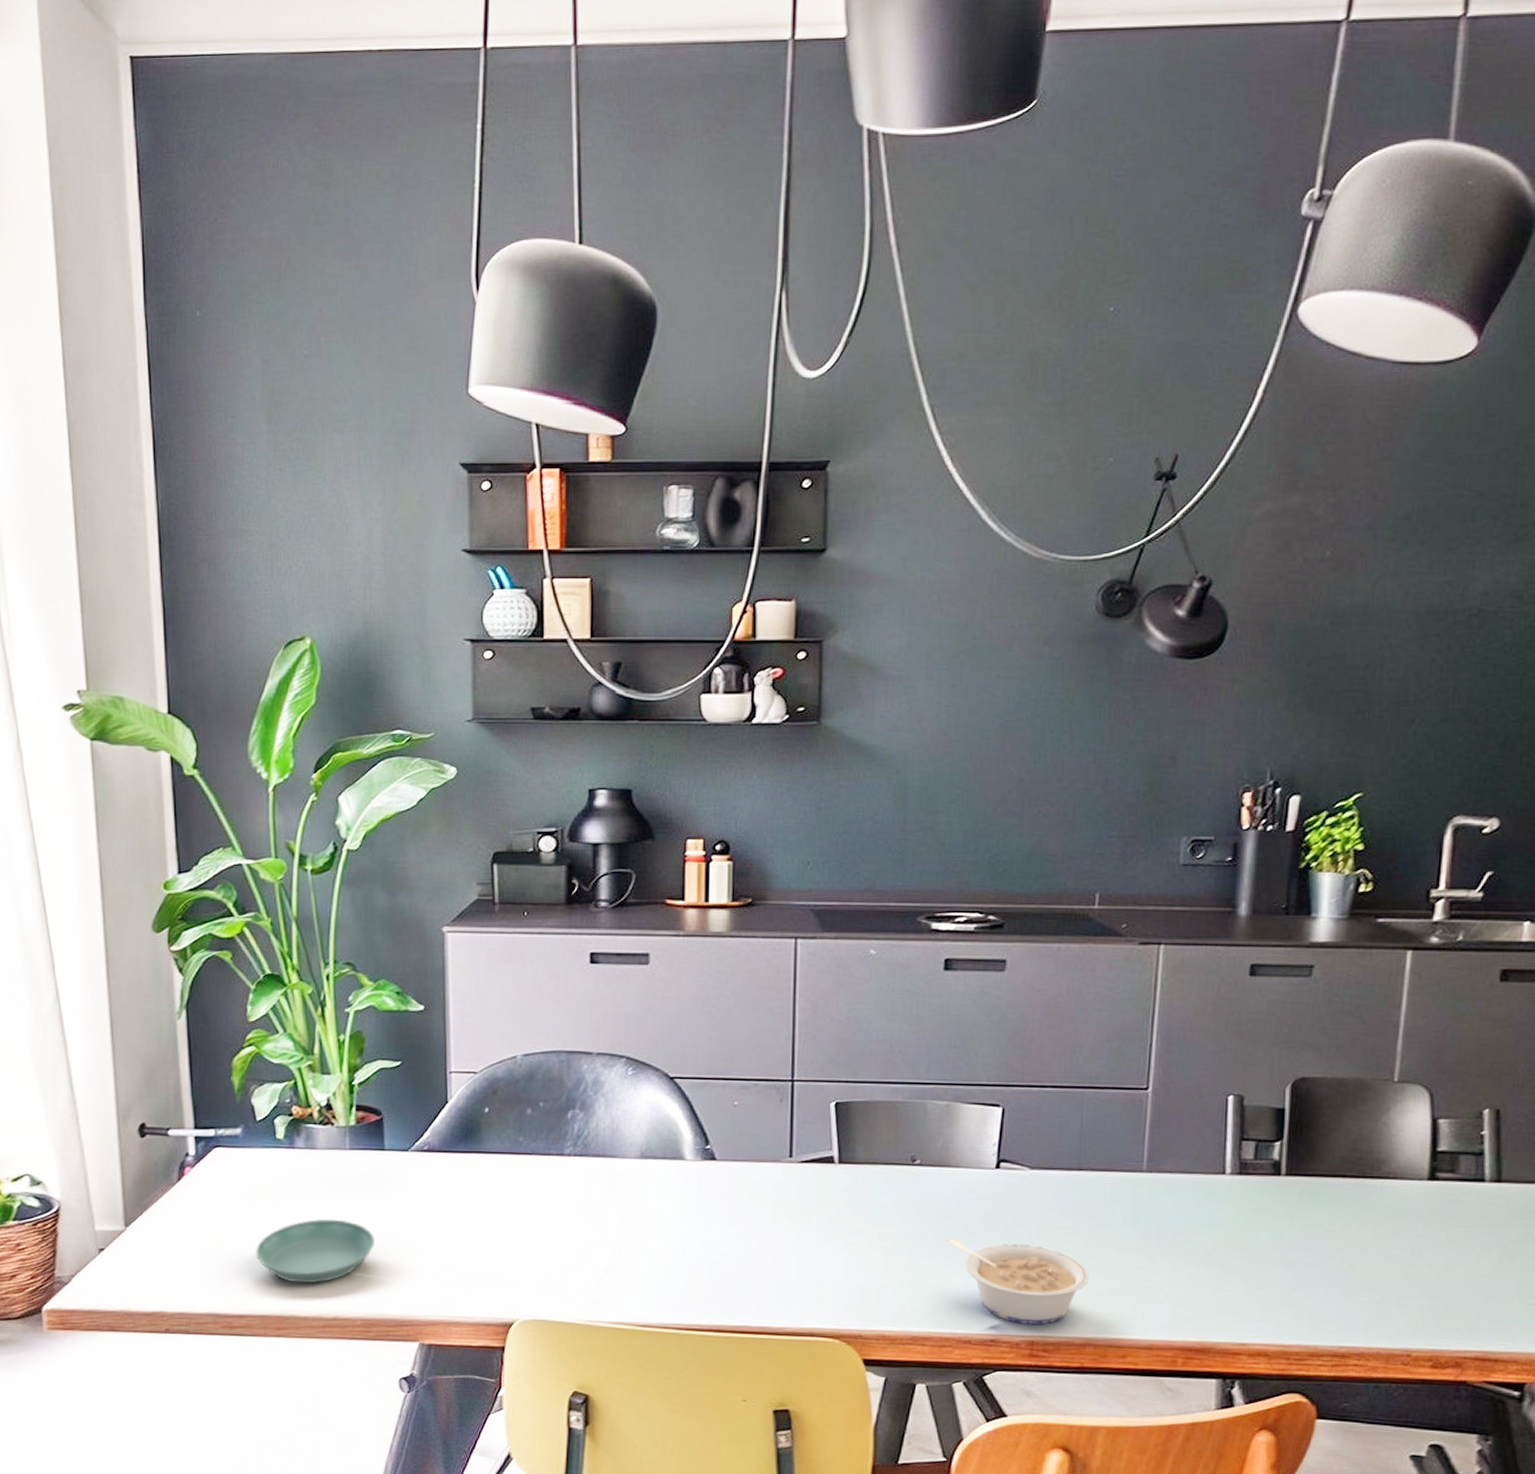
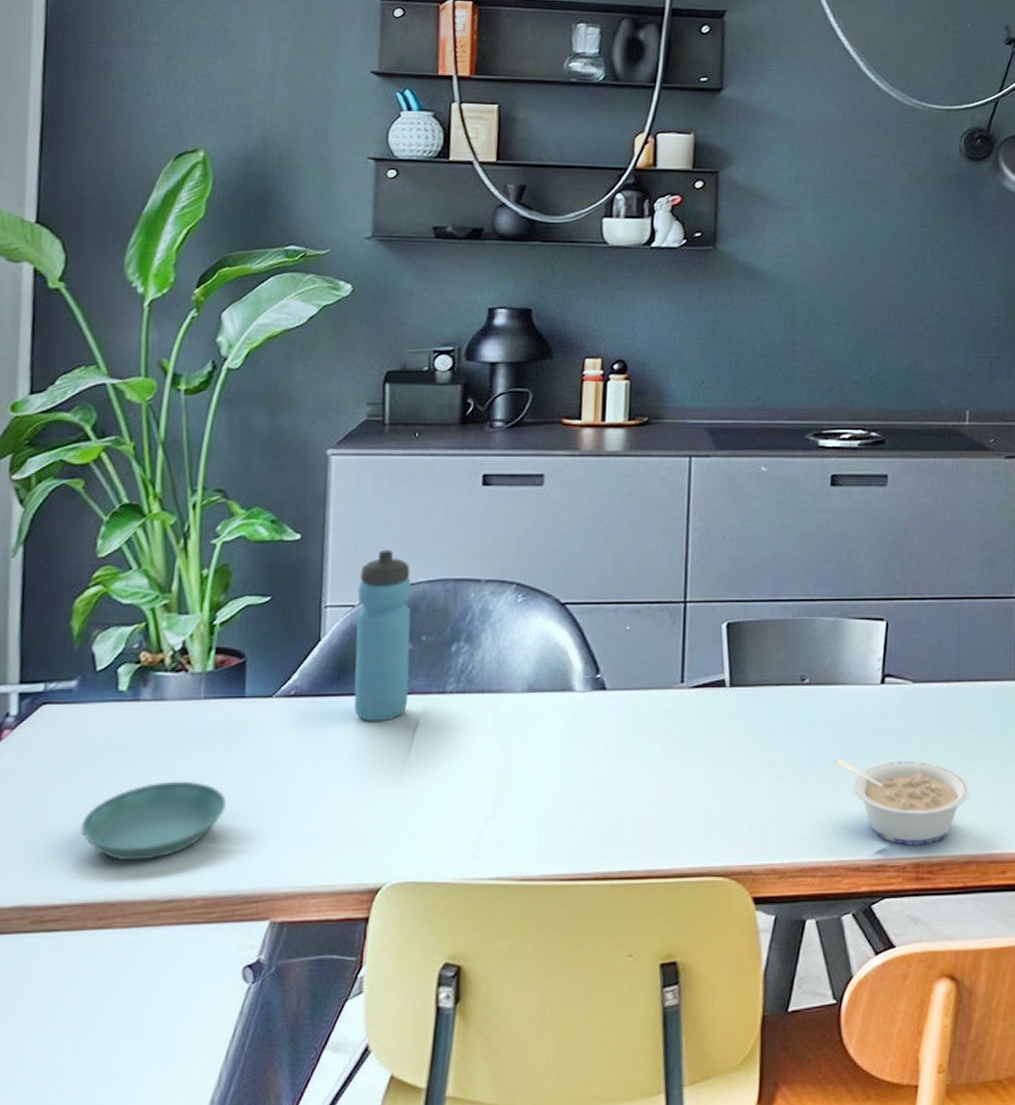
water bottle: none [478,1022,530,1178] -> present [354,549,411,722]

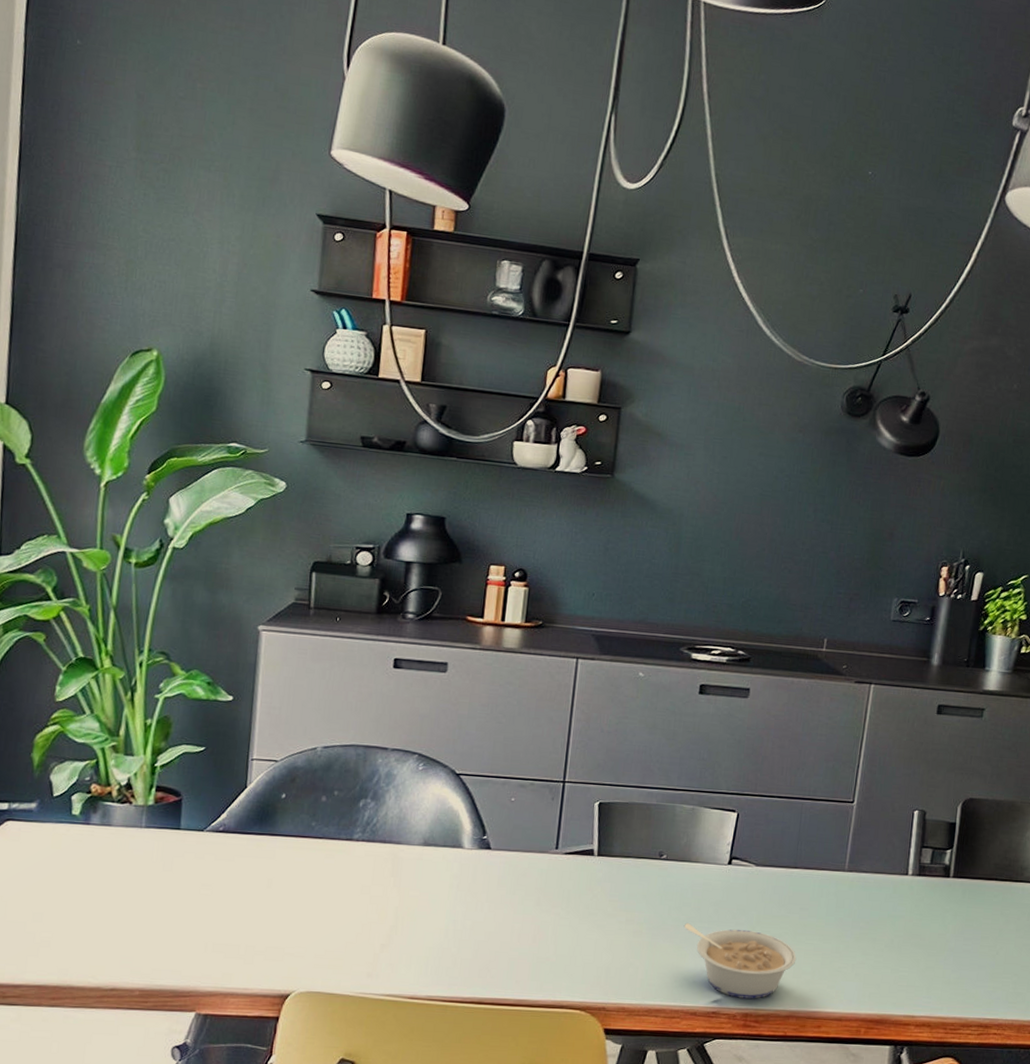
saucer: present [81,781,226,861] -> none [38,892,161,956]
water bottle: present [354,549,411,722] -> none [273,715,327,860]

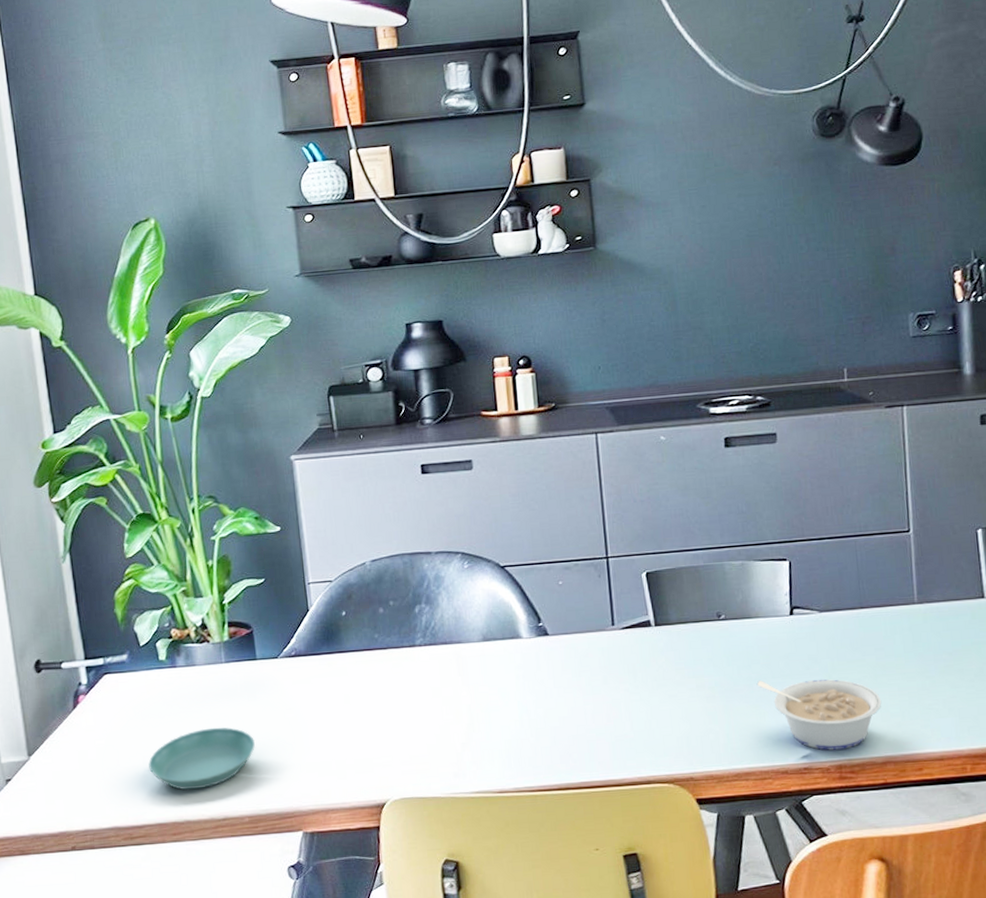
saucer: none [38,892,161,956] -> present [148,727,255,791]

